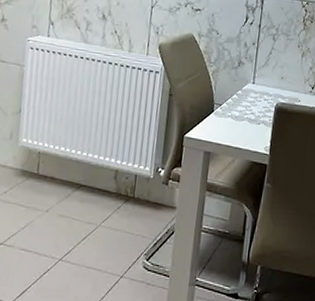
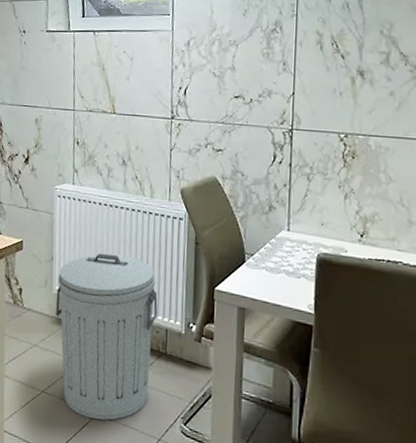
trash can: none [20,104,129,266] -> present [56,253,158,421]

